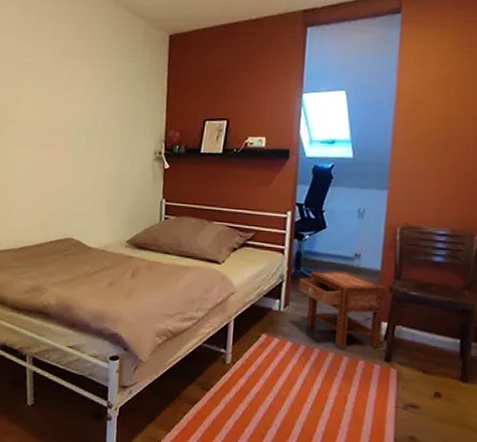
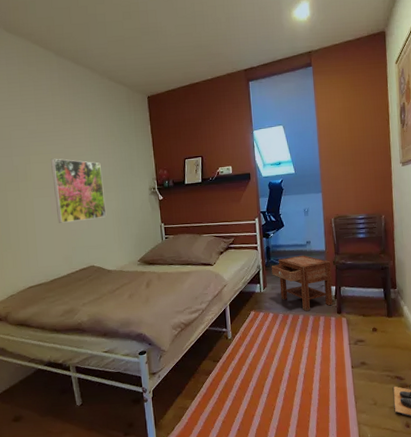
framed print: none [39,100,100,181] -> present [51,158,107,223]

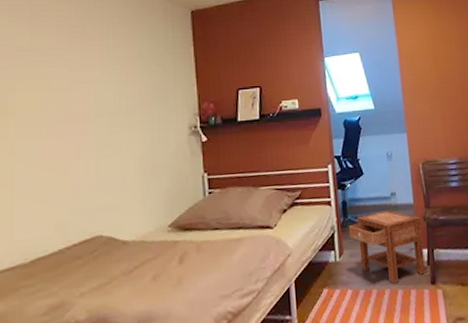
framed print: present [51,158,107,223] -> none [47,85,126,175]

